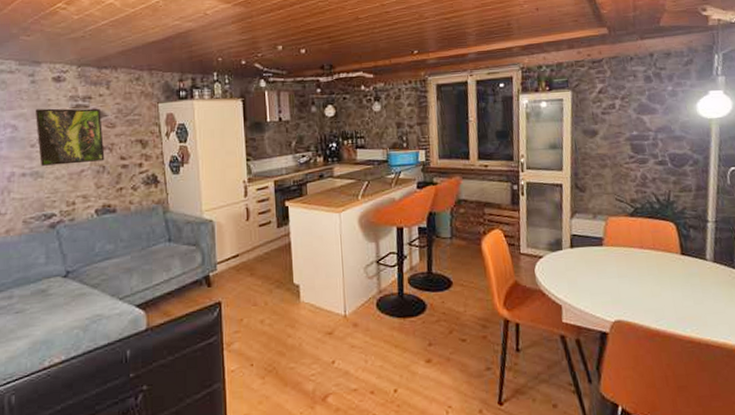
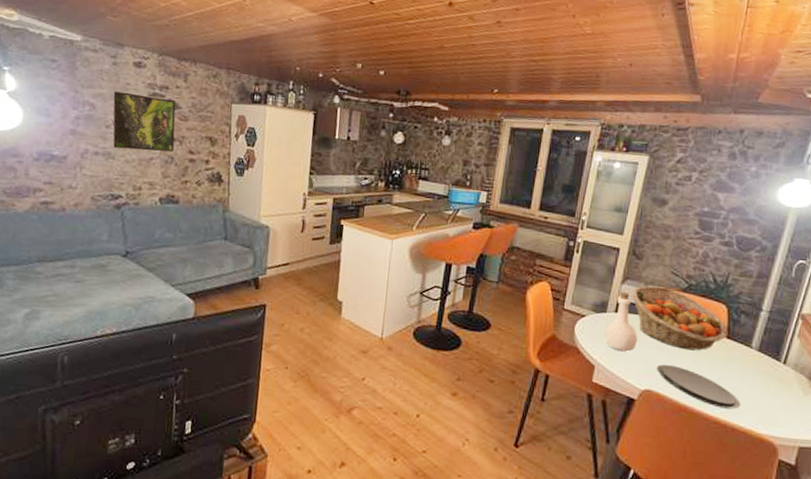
bottle: none [565,226,598,287] -> present [605,292,638,352]
fruit basket: none [582,215,682,274] -> present [631,285,728,351]
plate: none [621,290,710,326] -> present [656,364,741,409]

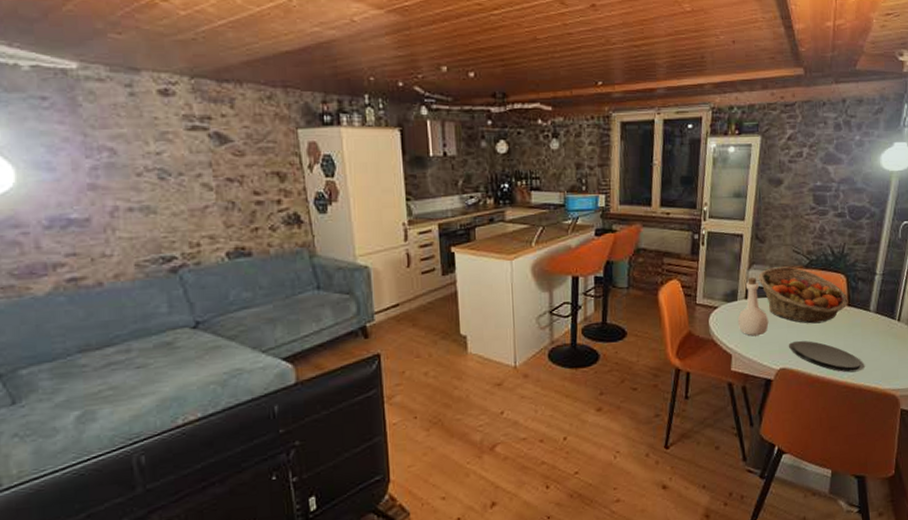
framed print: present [113,91,176,152] -> none [137,129,234,200]

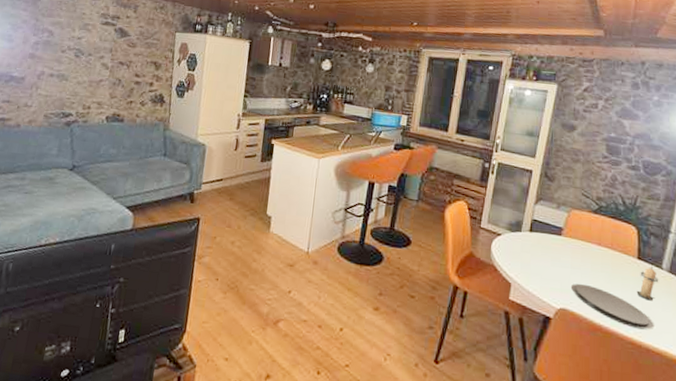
bottle: present [738,277,769,336] -> none [521,212,552,271]
fruit basket: present [758,266,849,324] -> none [544,206,639,271]
candle: none [848,311,868,344] -> present [636,267,659,301]

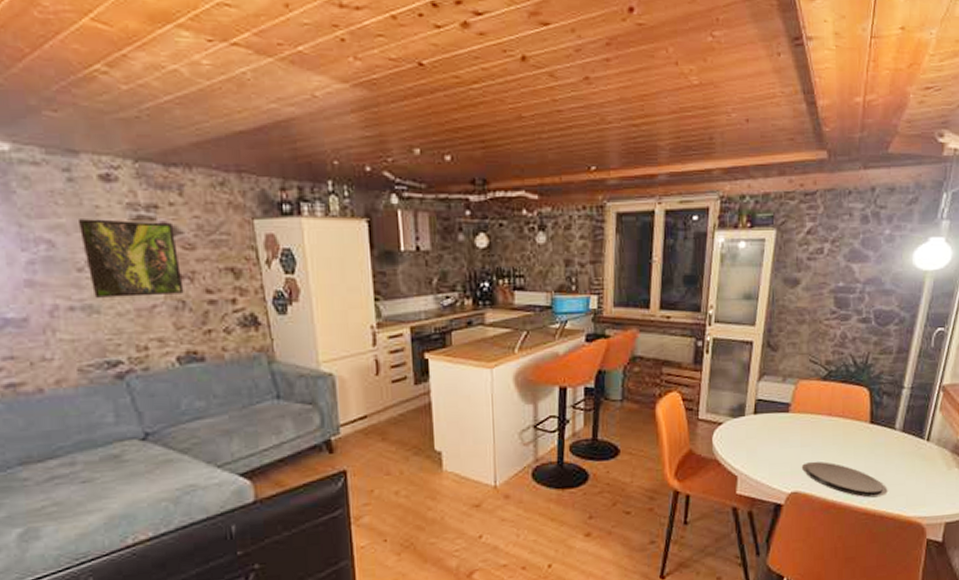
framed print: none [67,20,125,75] -> present [77,219,184,298]
candle: present [636,267,659,301] -> none [869,429,892,466]

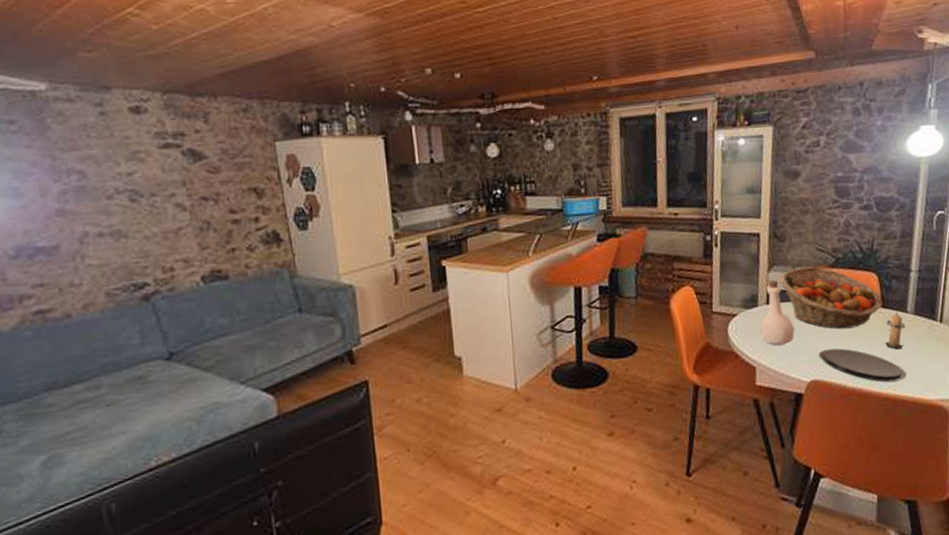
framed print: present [77,219,184,298] -> none [108,148,209,223]
bottle: none [746,390,780,456] -> present [760,280,795,346]
fruit basket: none [769,378,871,443] -> present [779,266,883,329]
candle: none [869,429,892,466] -> present [885,313,906,350]

